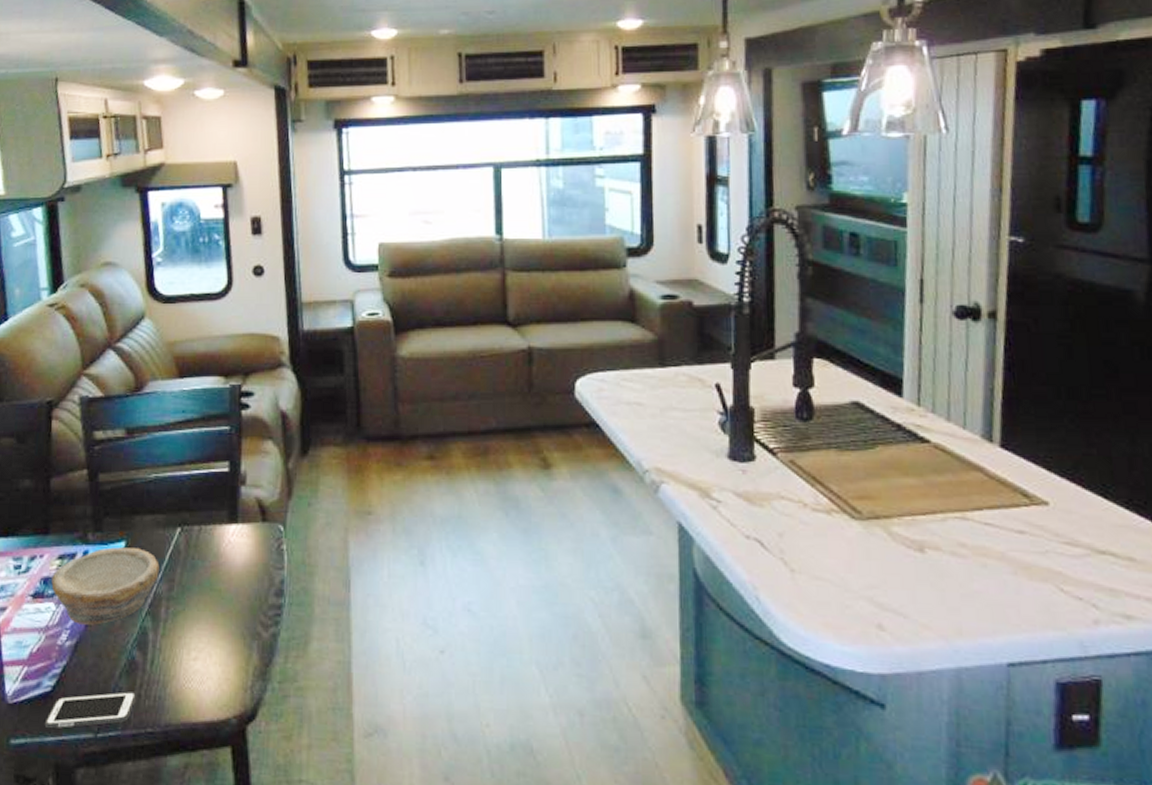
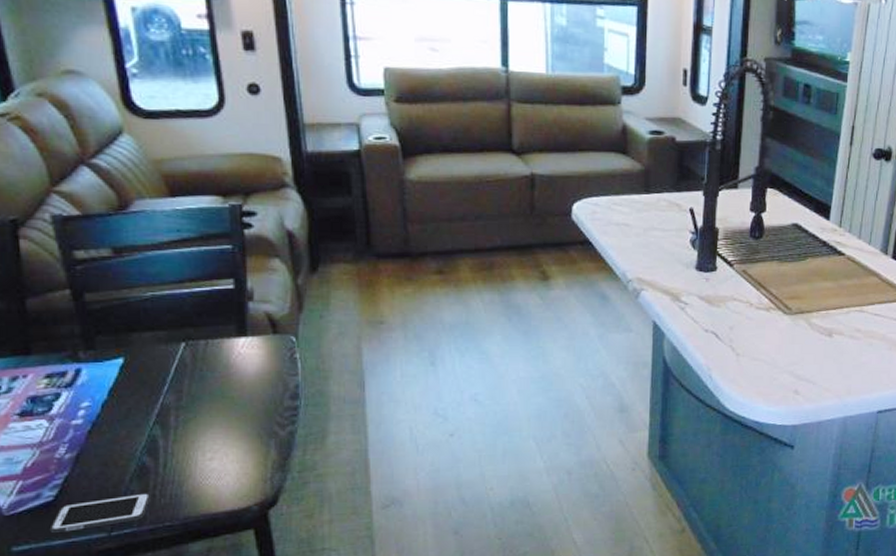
bowl: present [51,547,160,625] -> none [40,364,165,438]

